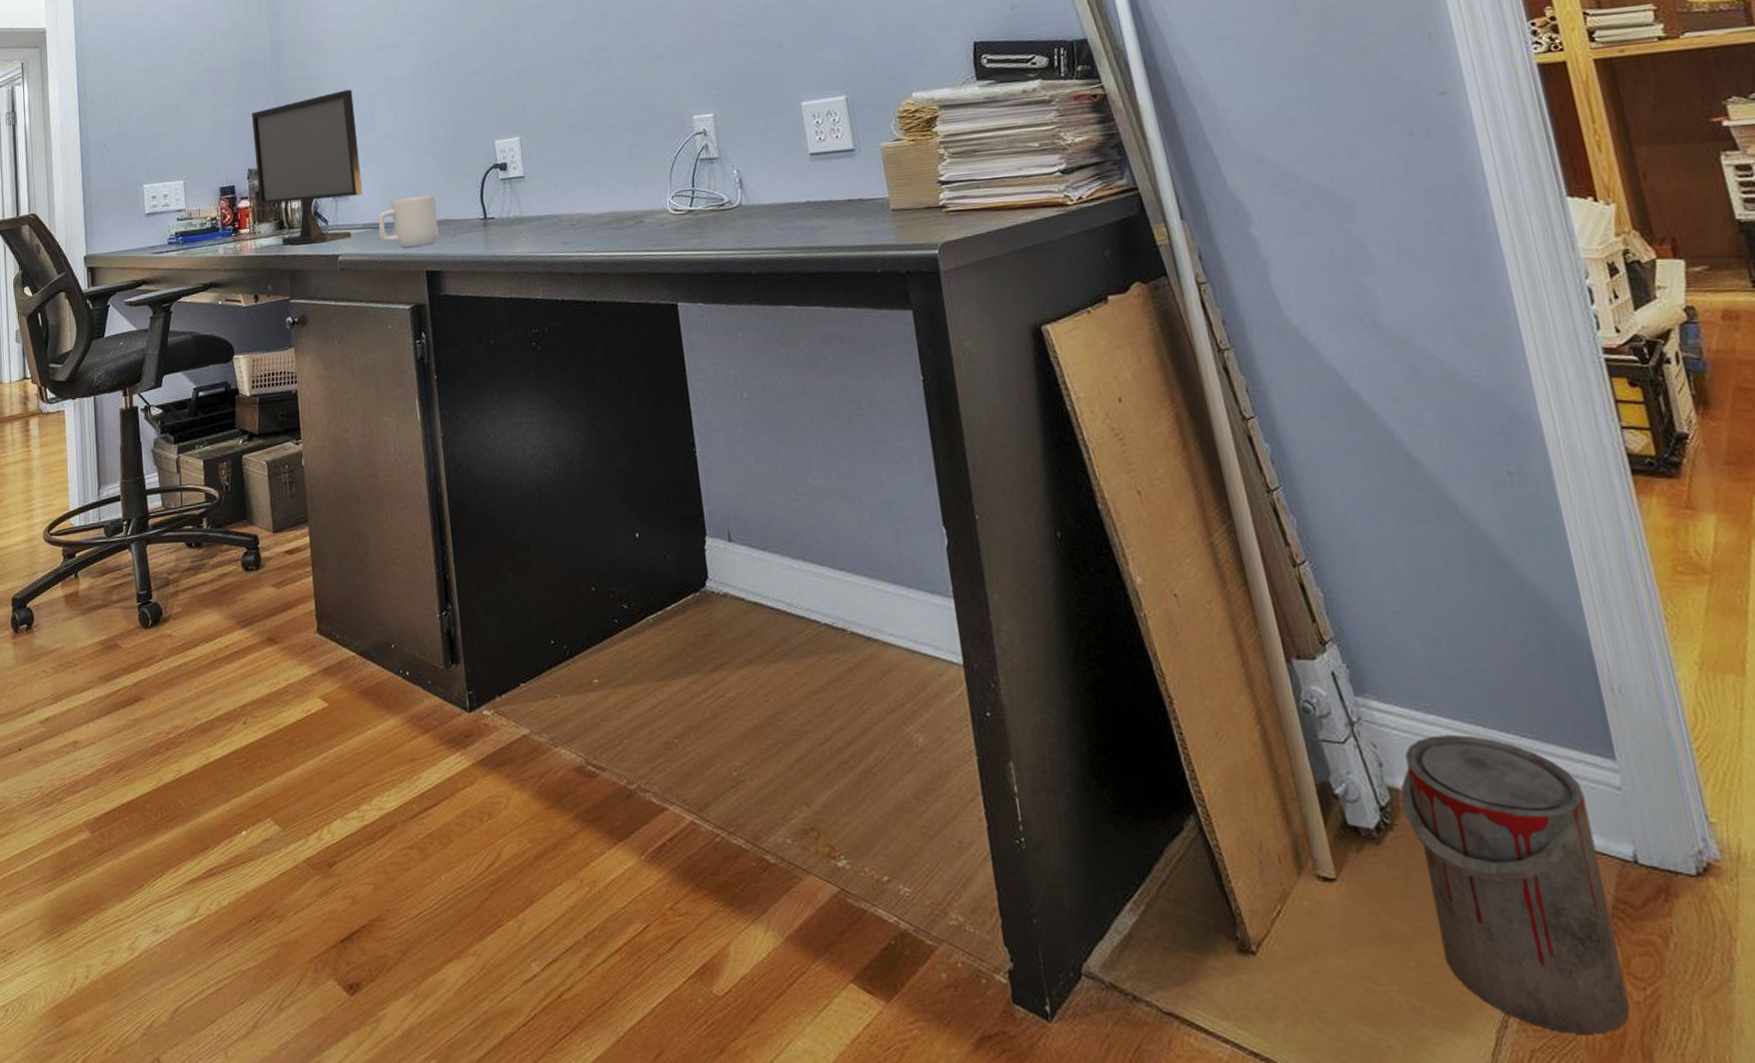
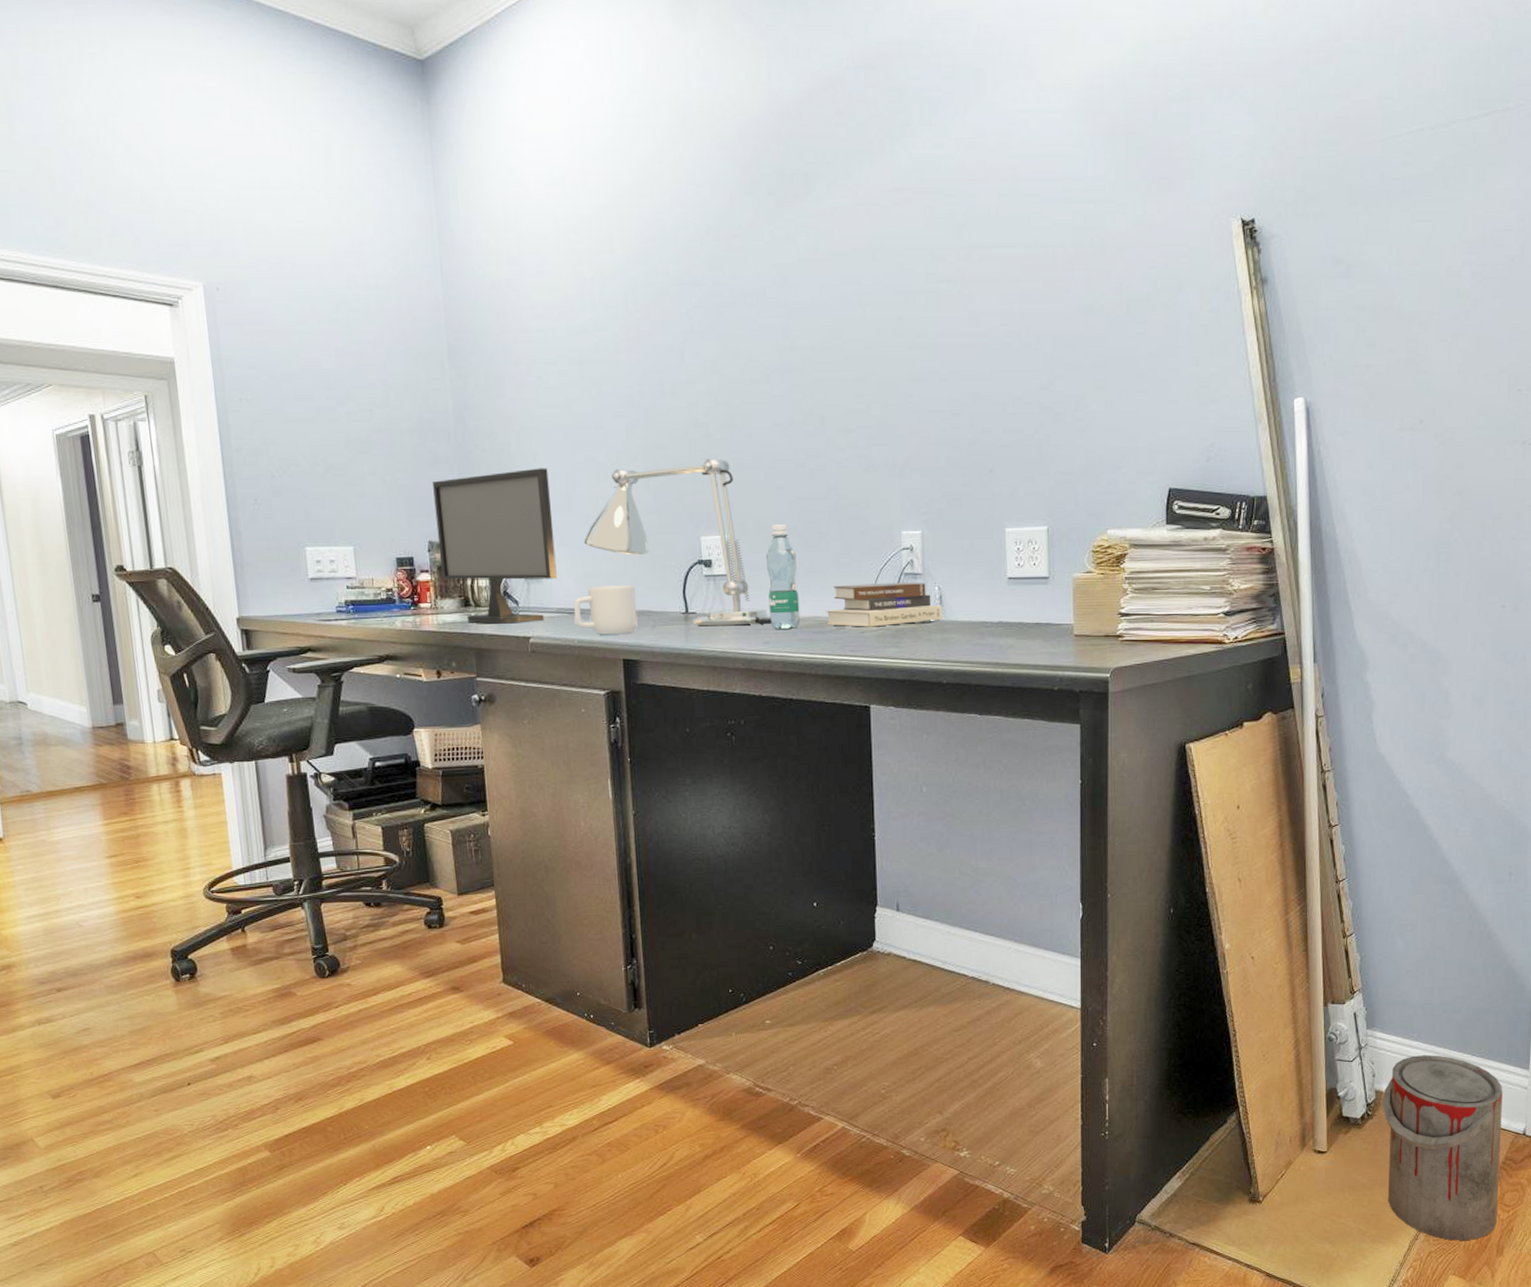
desk lamp: none [385,63,569,231] -> present [583,458,771,626]
bottle: none [558,120,598,228] -> present [765,524,800,629]
books: none [623,167,746,220] -> present [826,582,943,627]

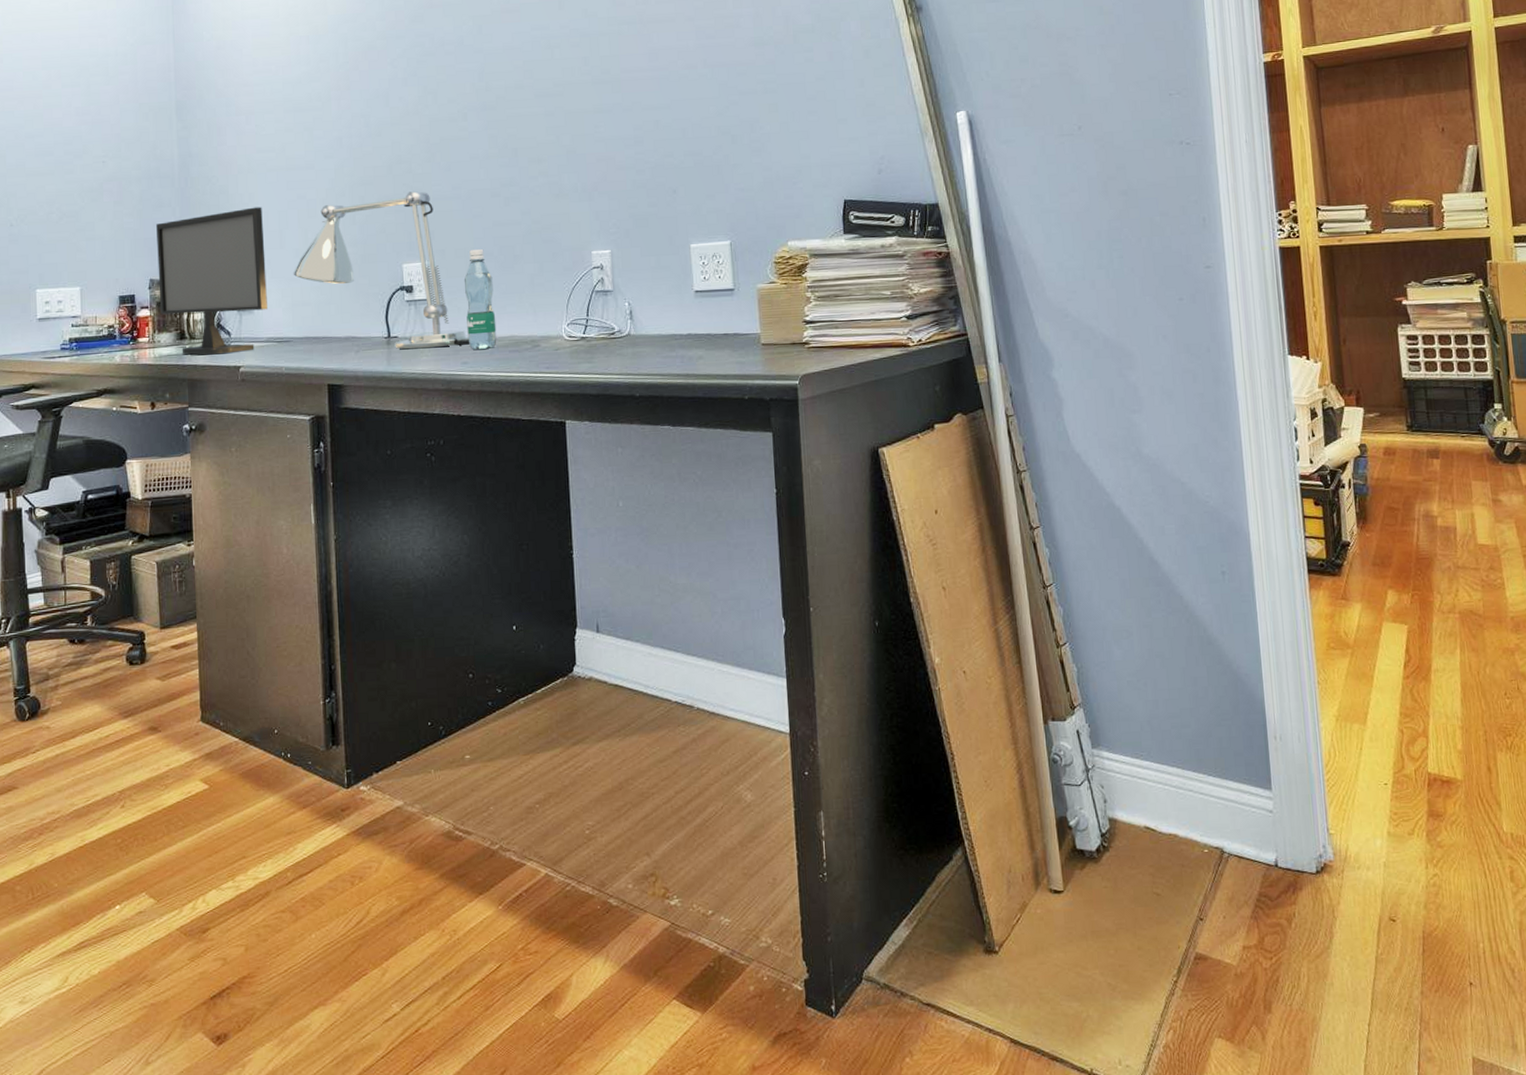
mug: present [573,585,638,635] -> none [282,313,342,362]
books: present [826,582,943,627] -> none [521,299,634,345]
paint can: present [1382,1055,1503,1241] -> none [1117,776,1260,995]

